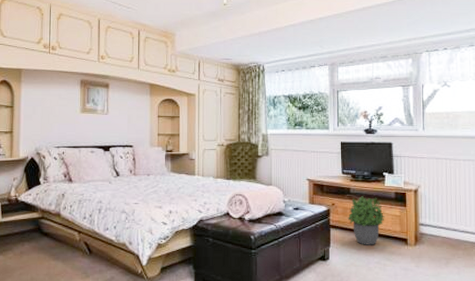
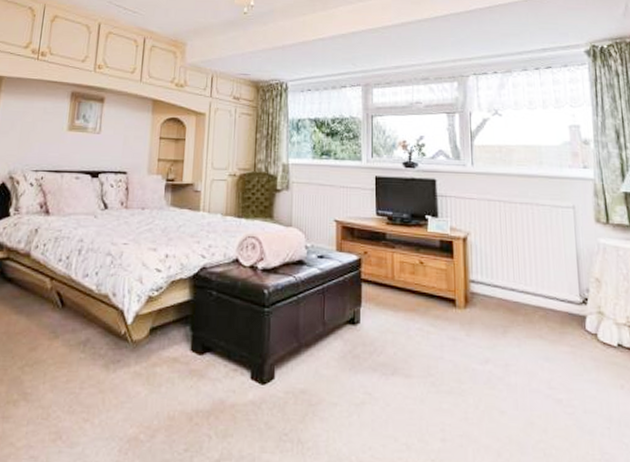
potted plant: present [347,196,385,245] -> none [382,243,428,306]

